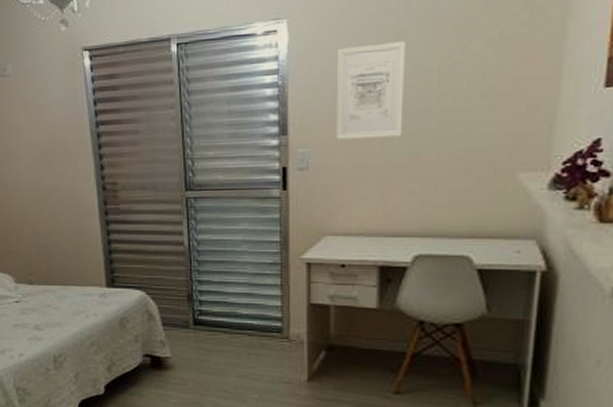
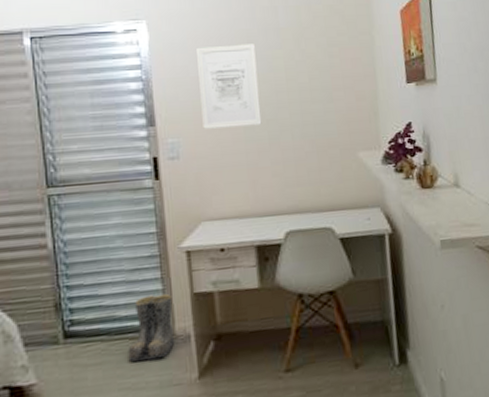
boots: none [246,299,290,357] -> present [128,294,175,363]

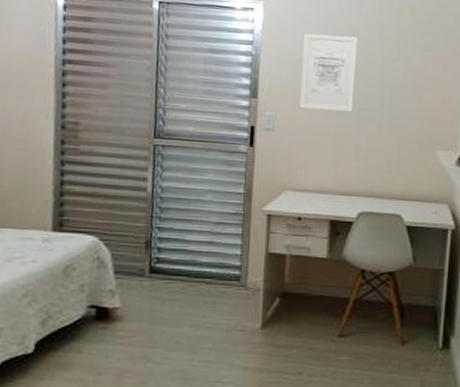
boots: present [128,294,175,363] -> none [202,248,249,305]

